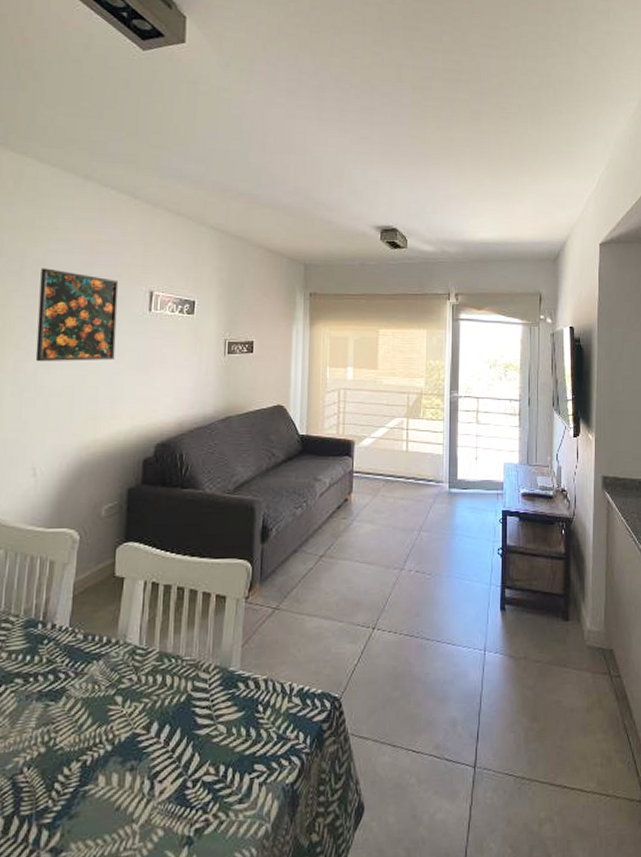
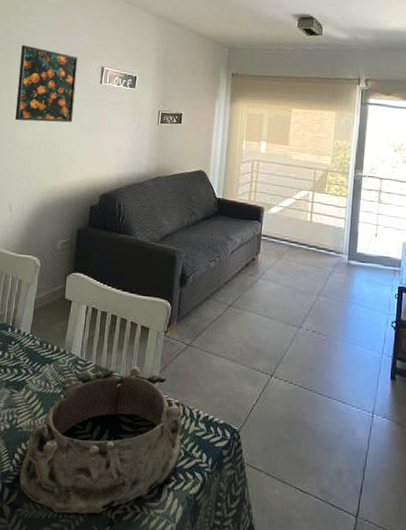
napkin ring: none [62,644,274,846] -> present [19,366,183,514]

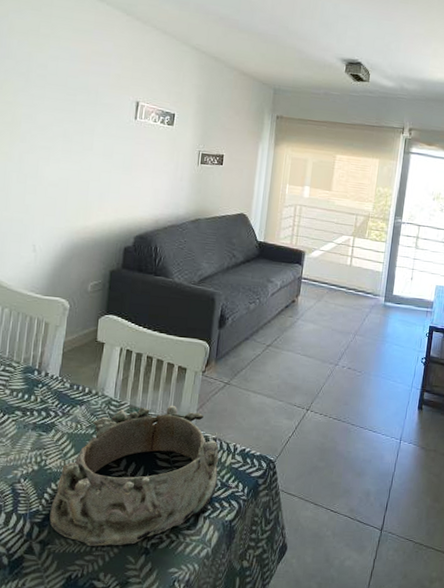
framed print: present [15,45,78,123] -> none [37,72,110,160]

